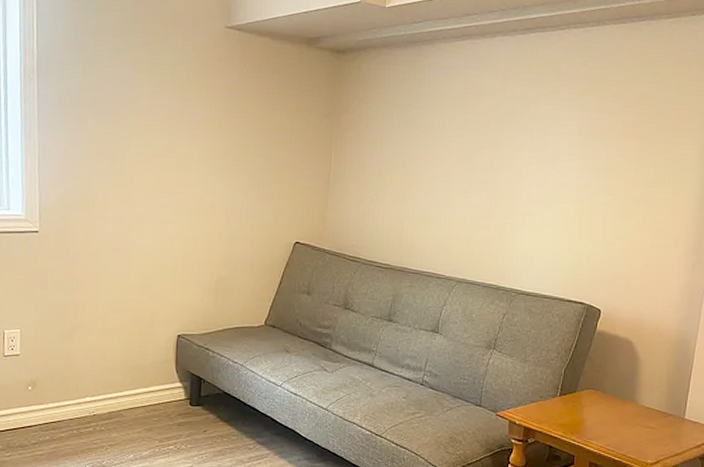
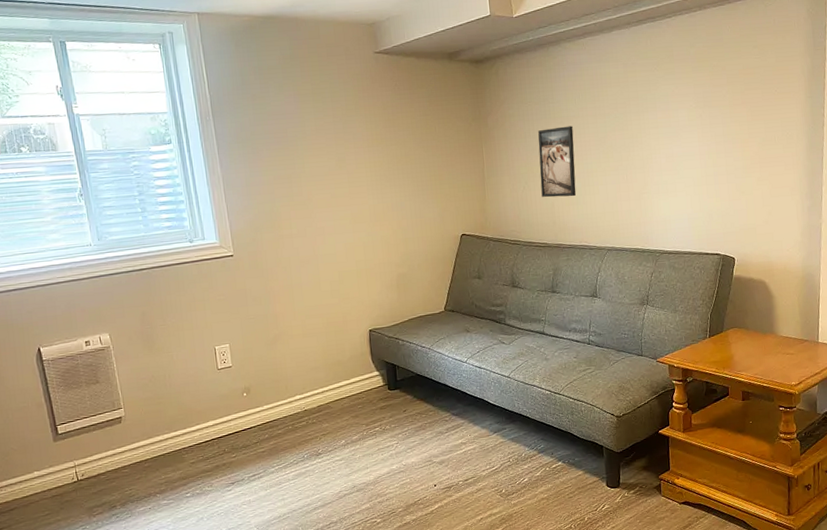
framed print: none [391,136,436,217] -> present [538,126,577,198]

